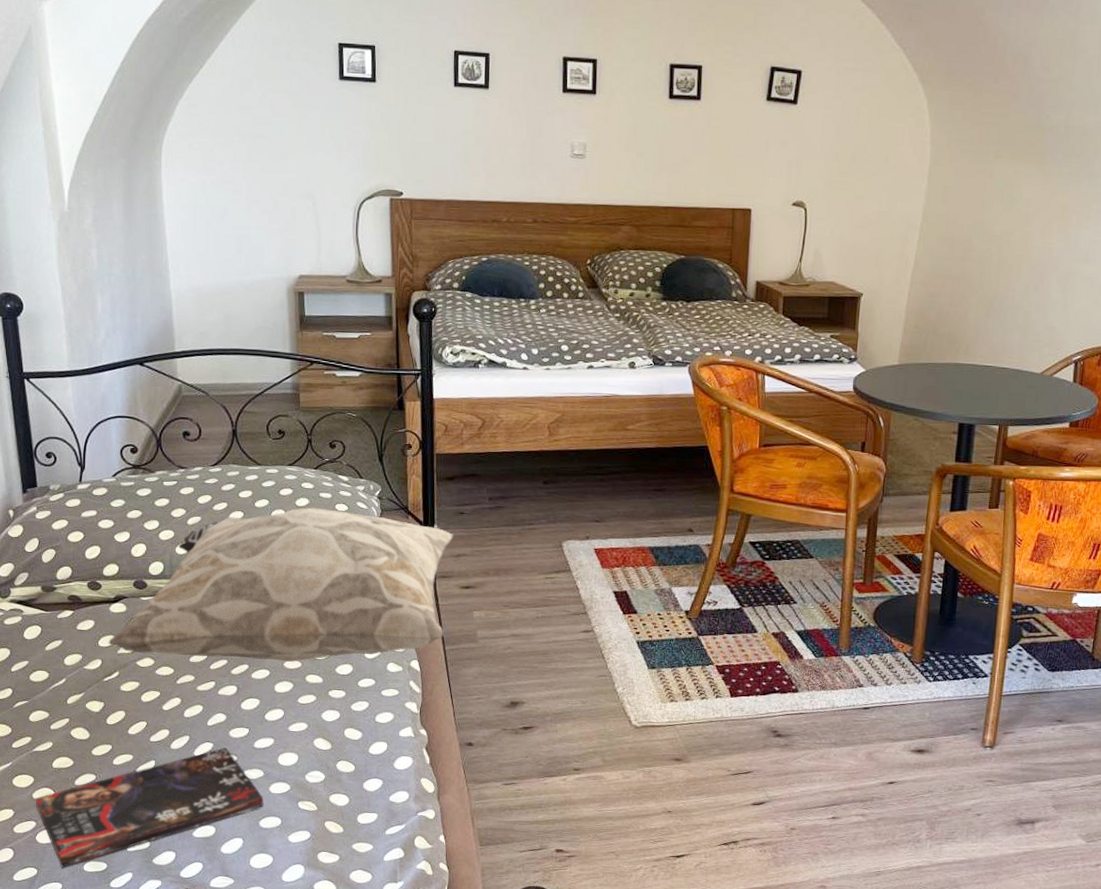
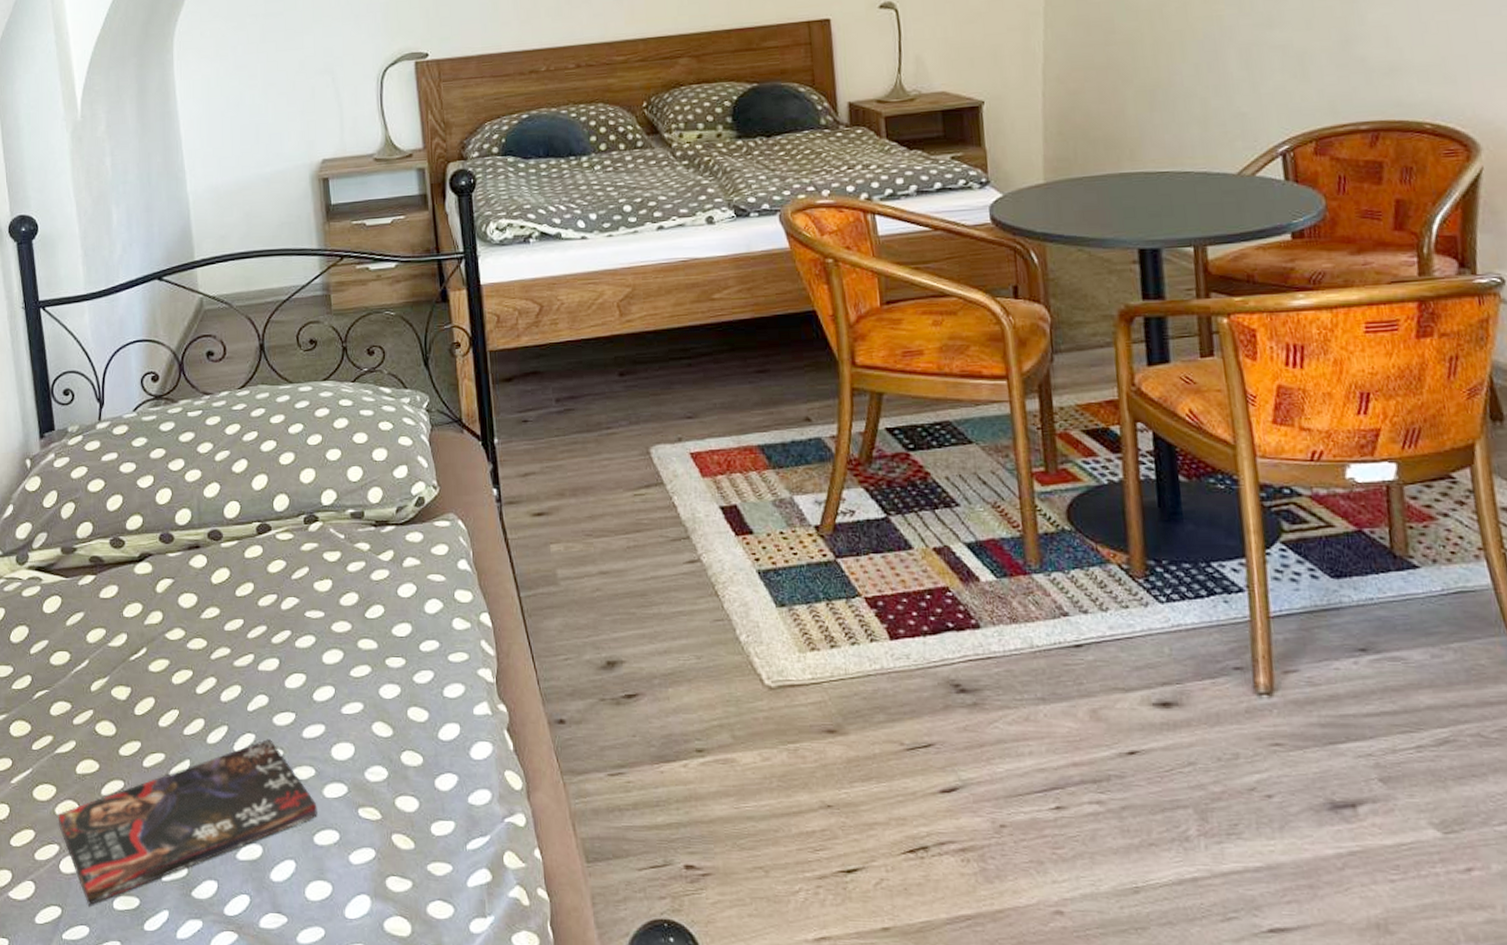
decorative pillow: present [108,507,455,663] -> none [134,428,520,625]

